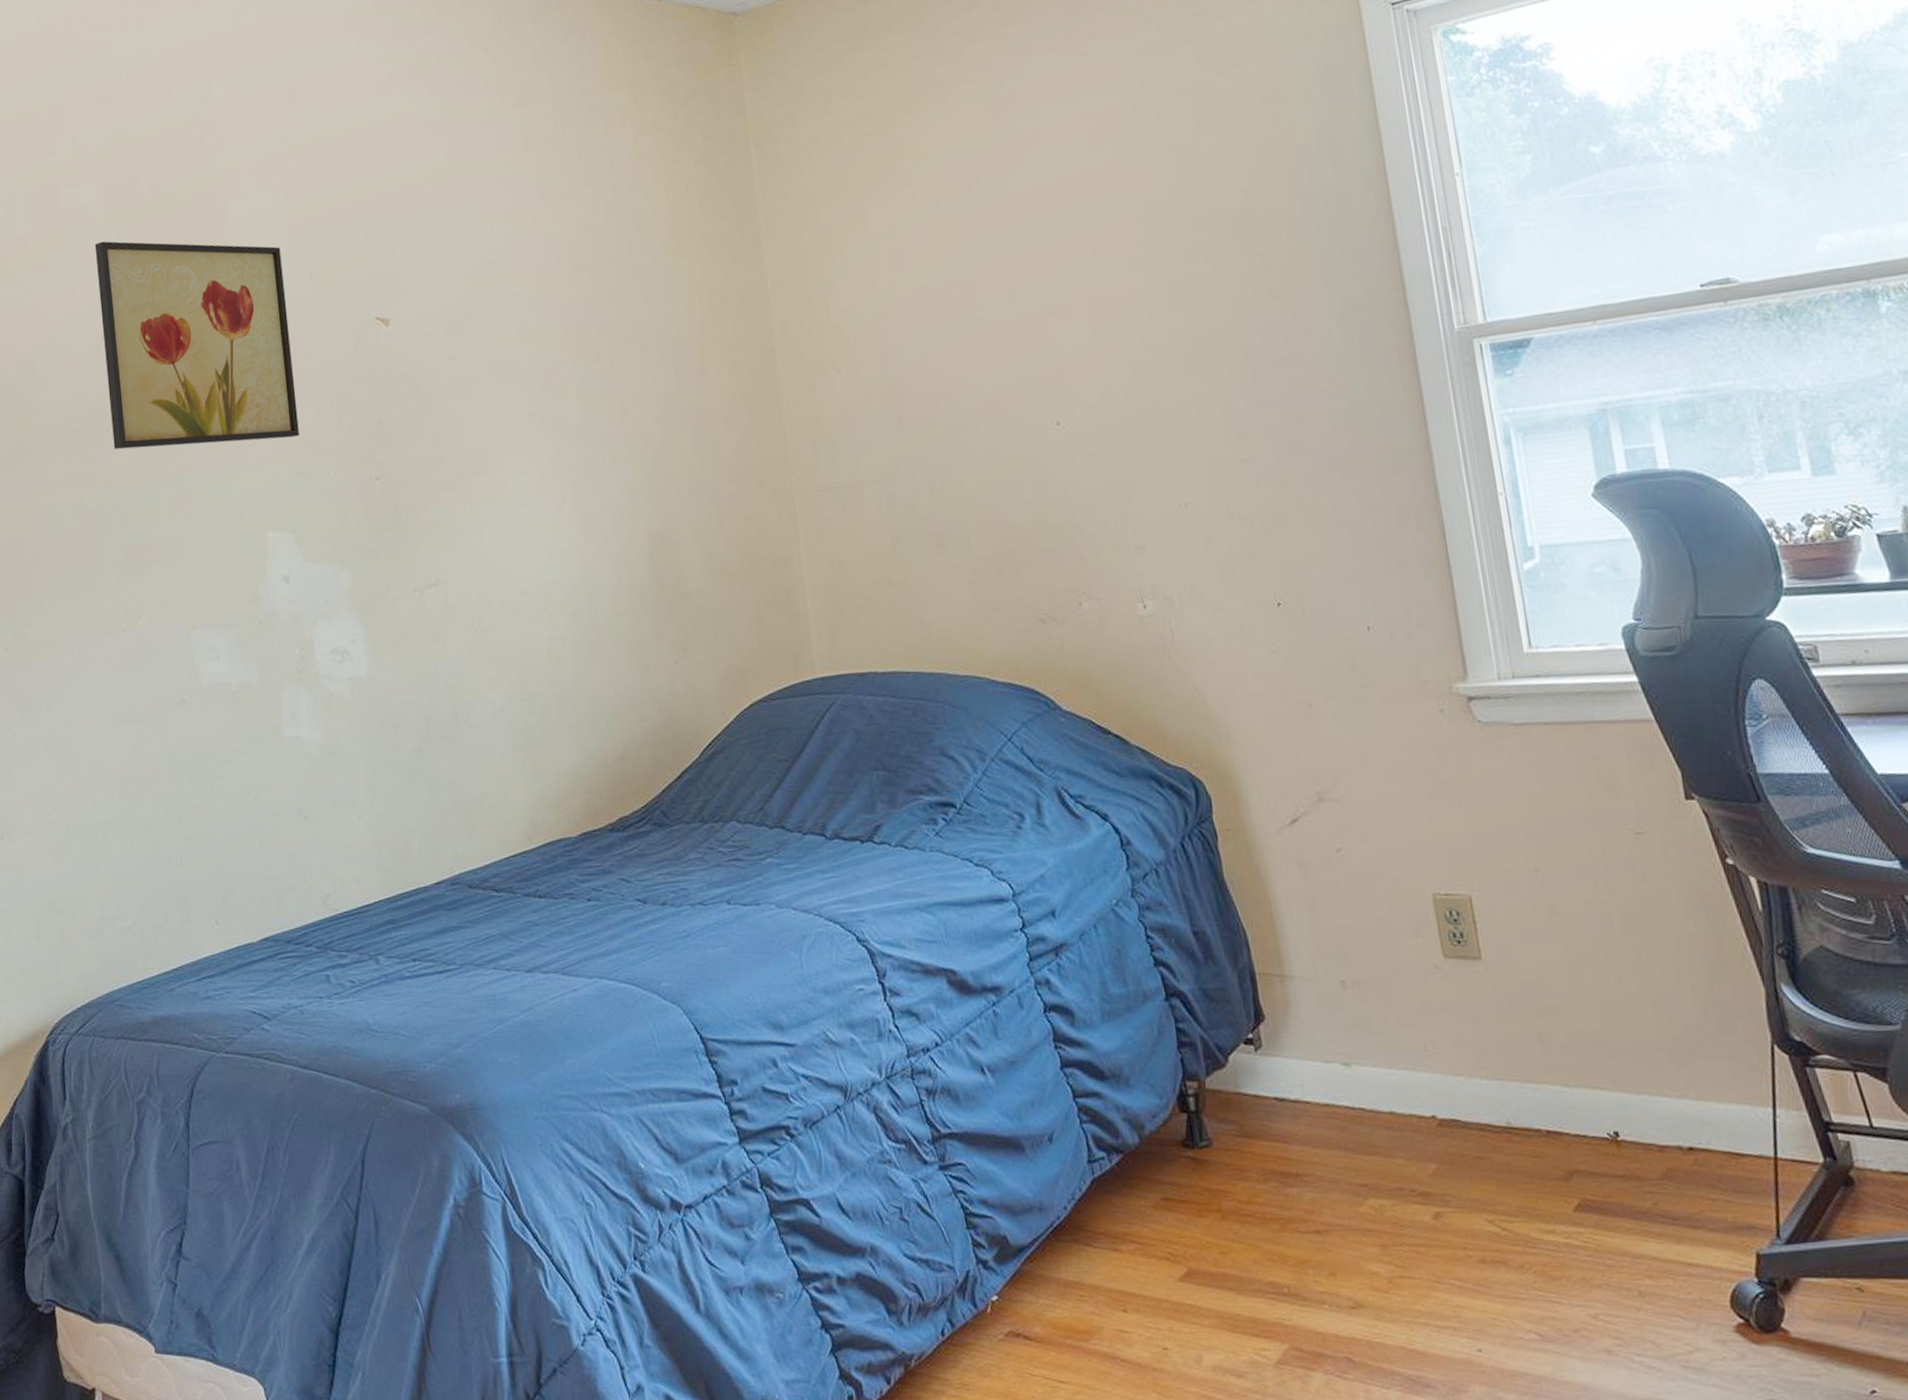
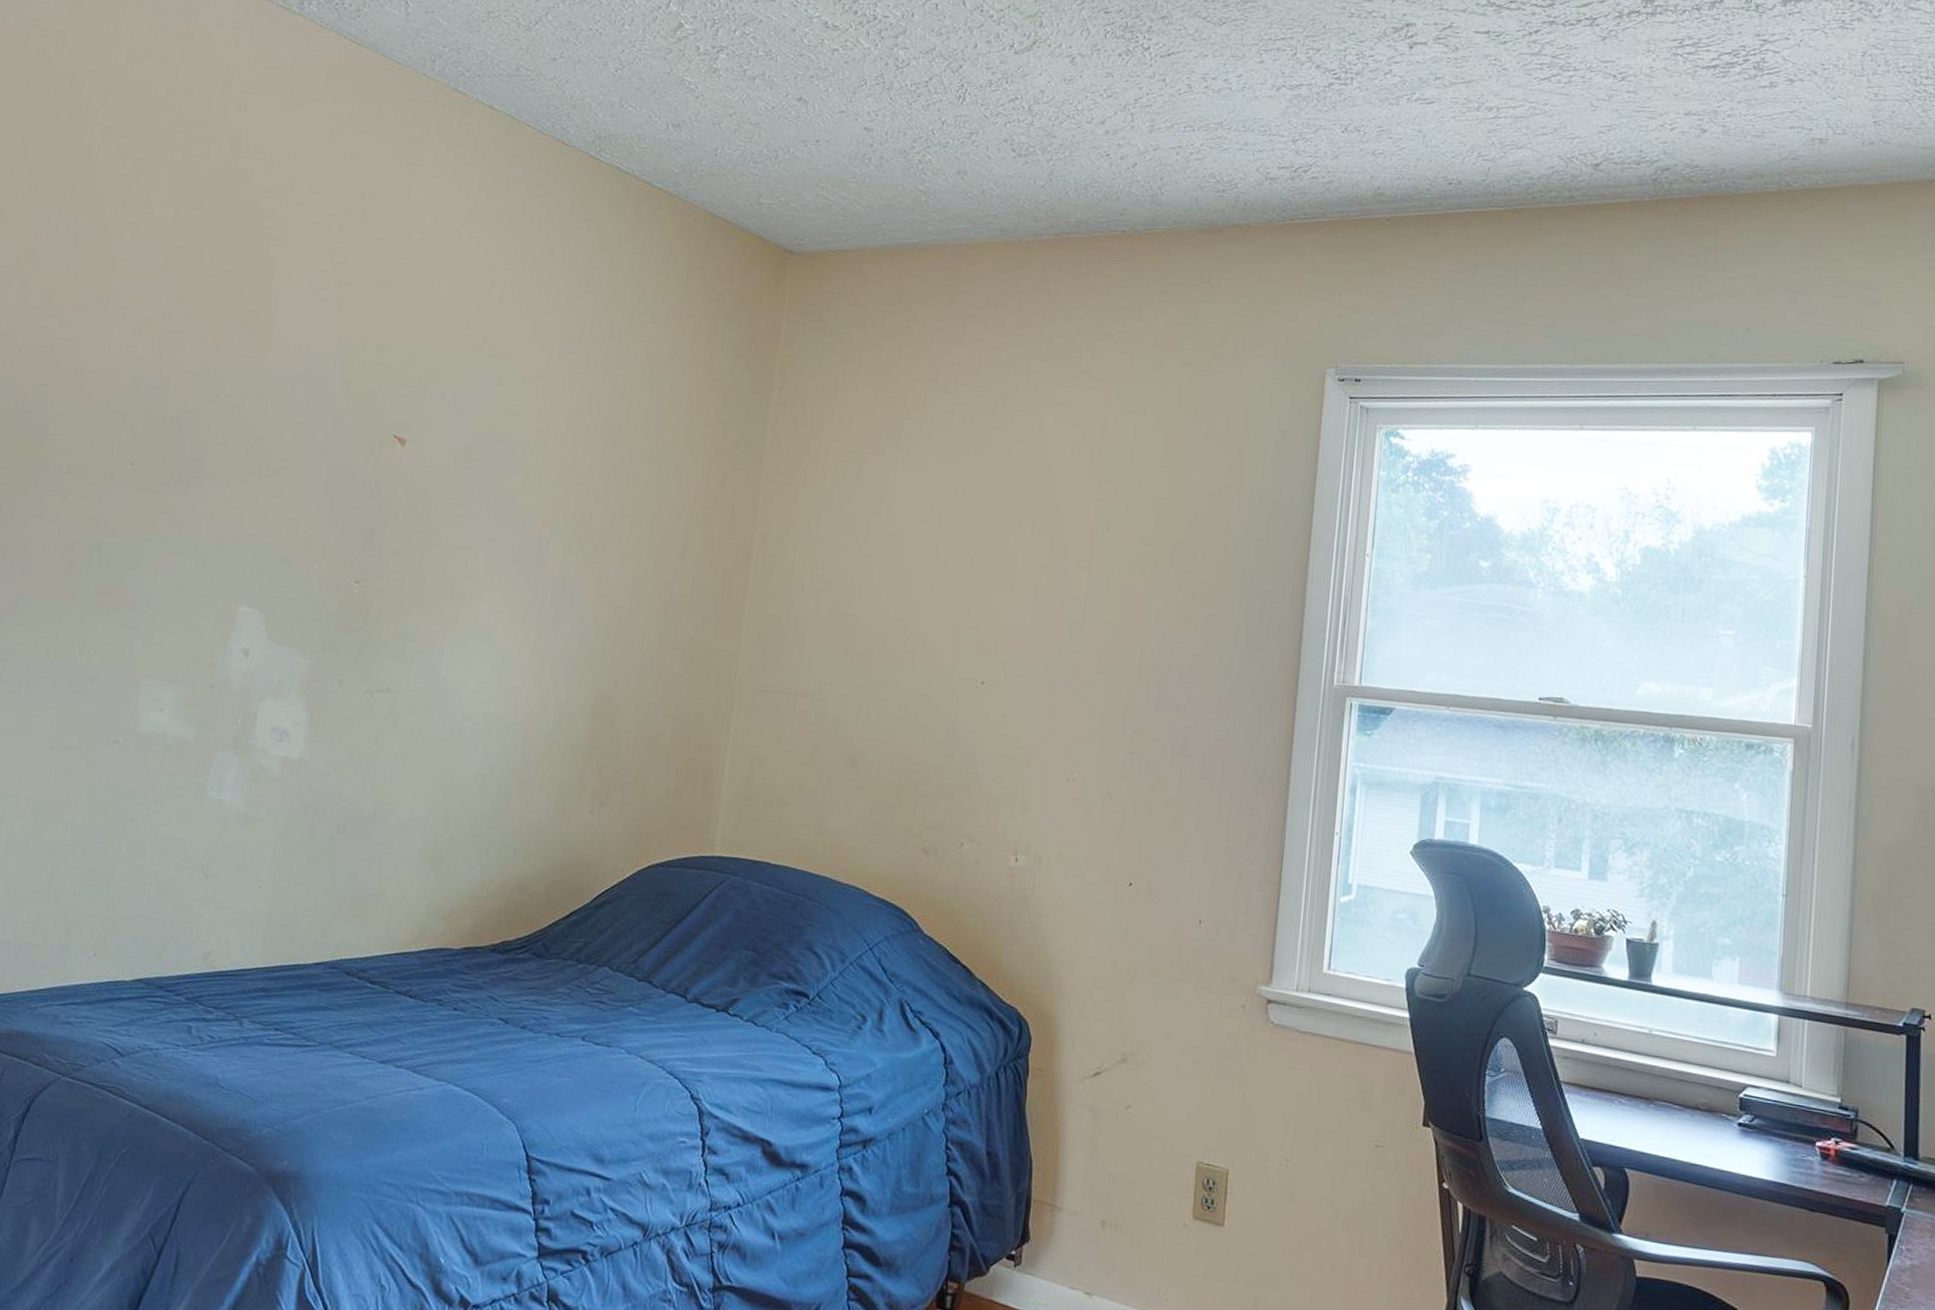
wall art: present [94,241,300,450] -> none [111,298,321,525]

